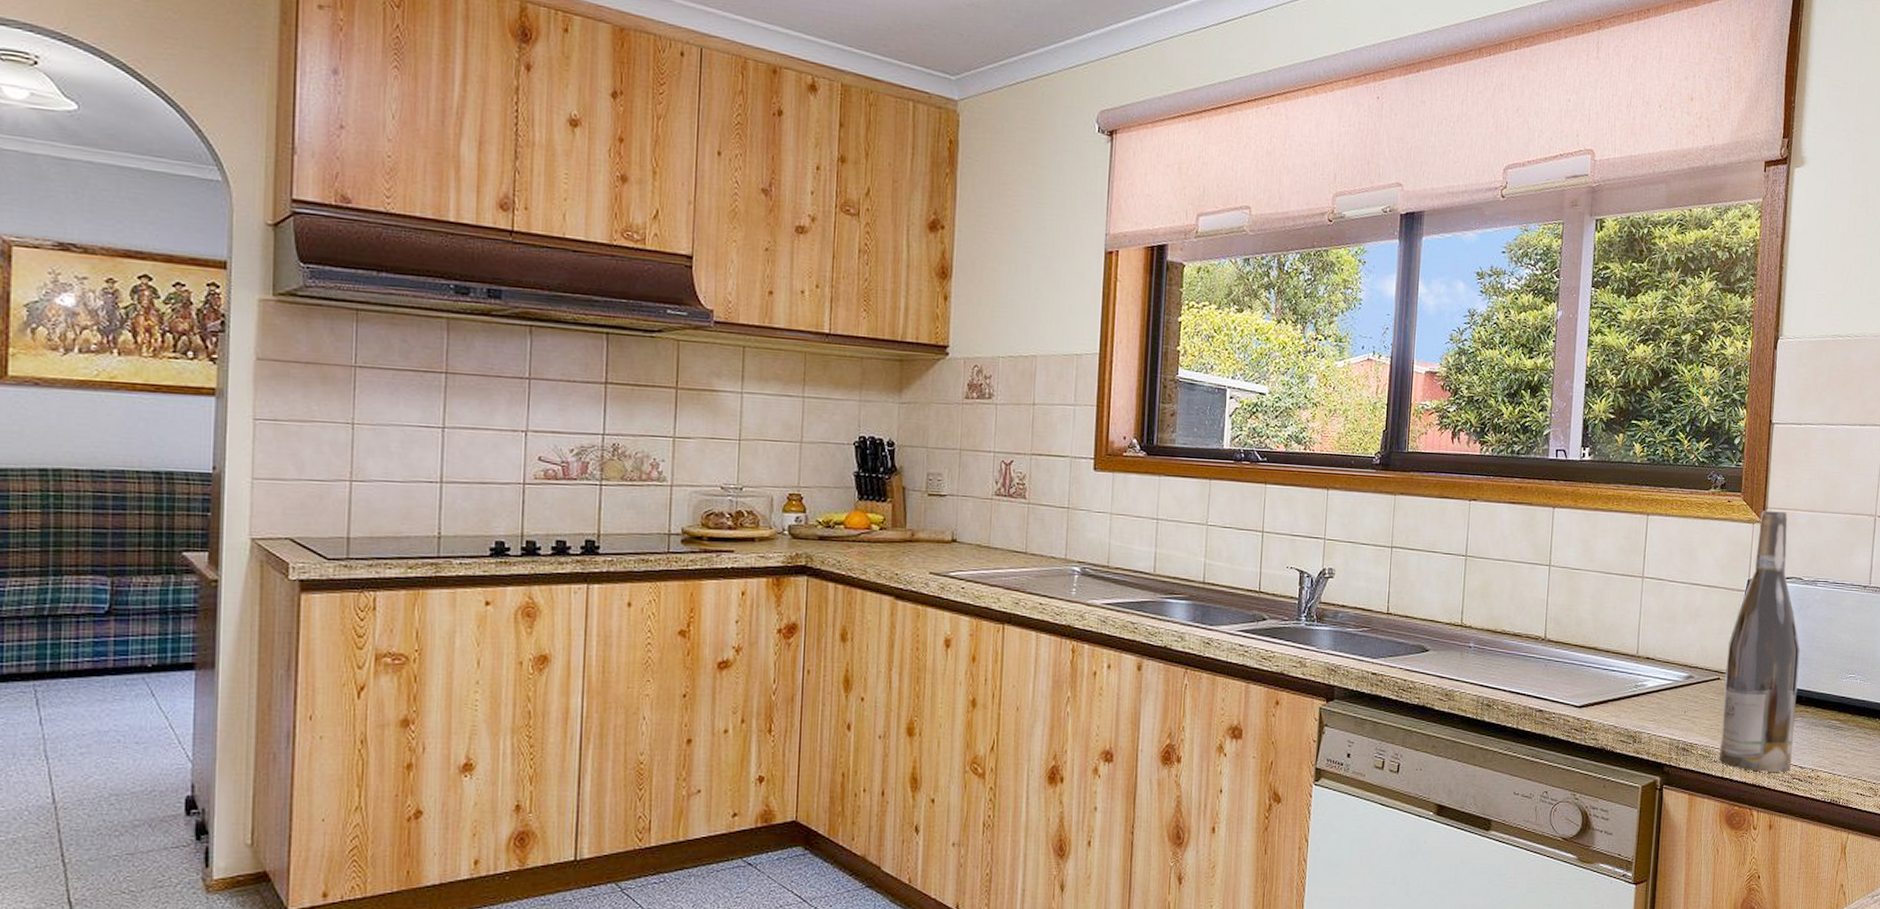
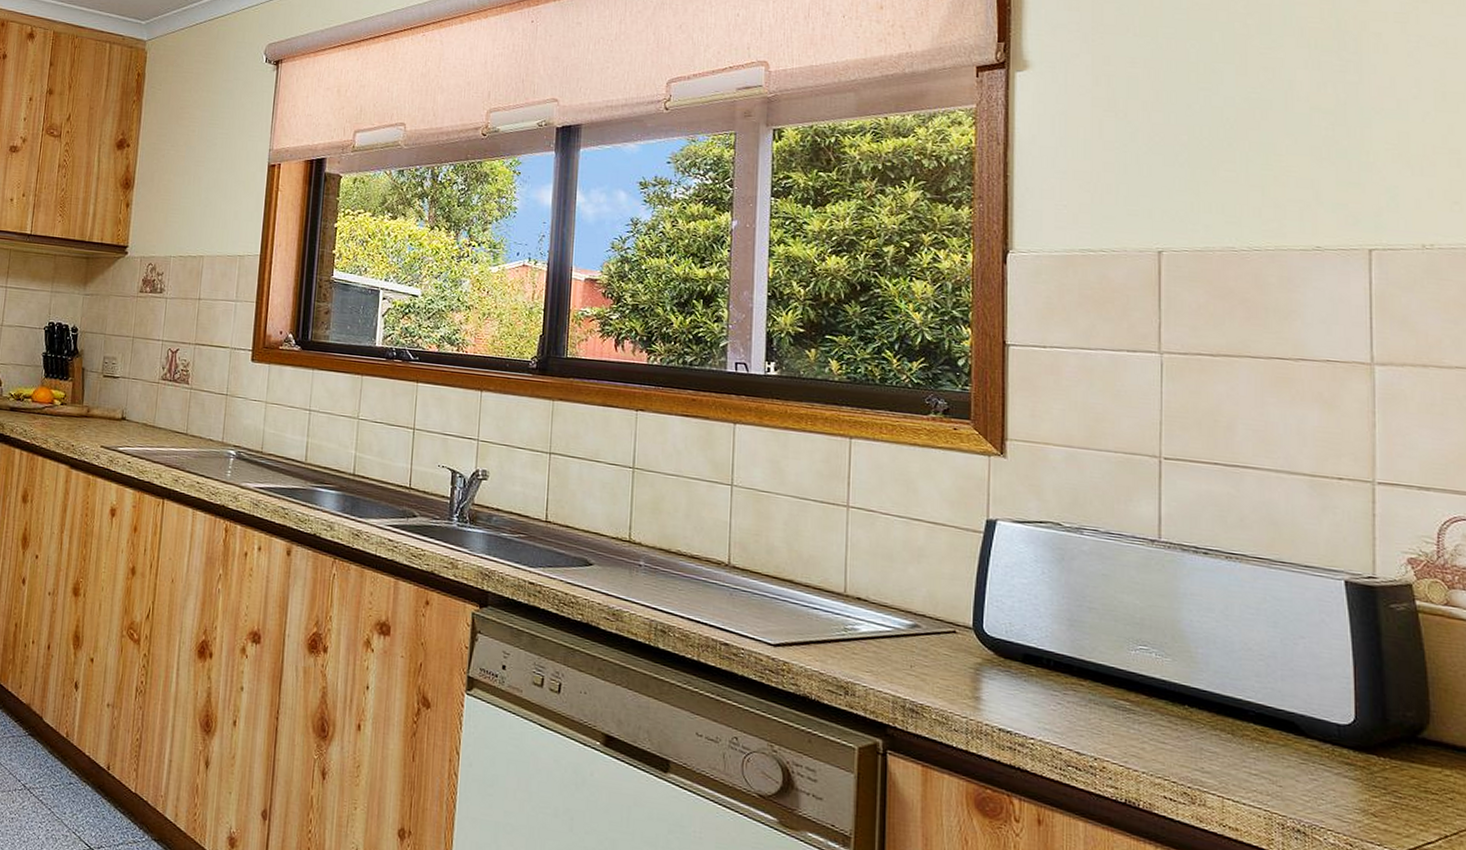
wine bottle: present [1719,511,1801,772] -> none [962,442,1066,756]

